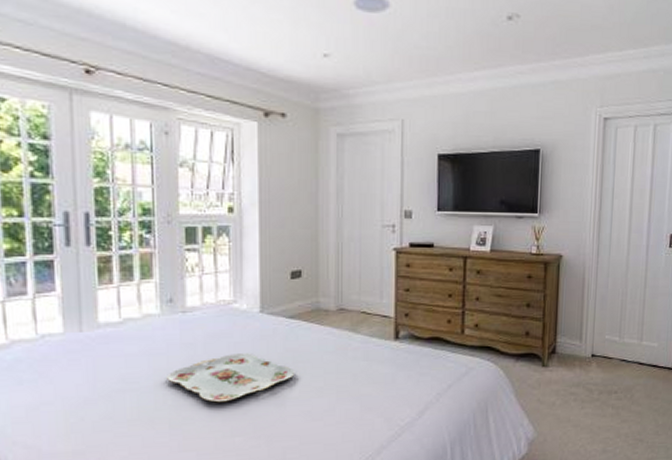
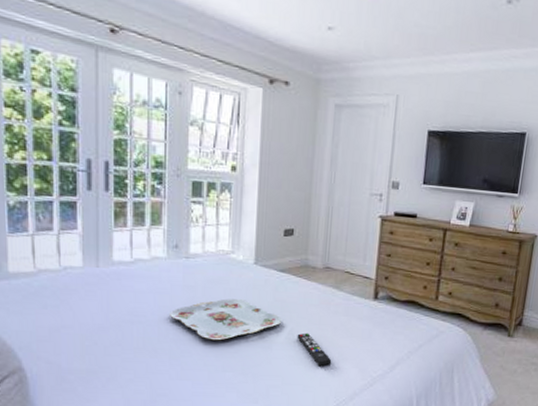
remote control: none [313,383,354,420] -> present [297,333,332,367]

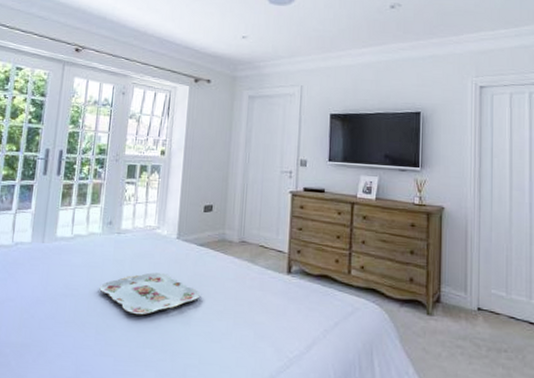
remote control: present [297,333,332,367] -> none [214,308,248,345]

